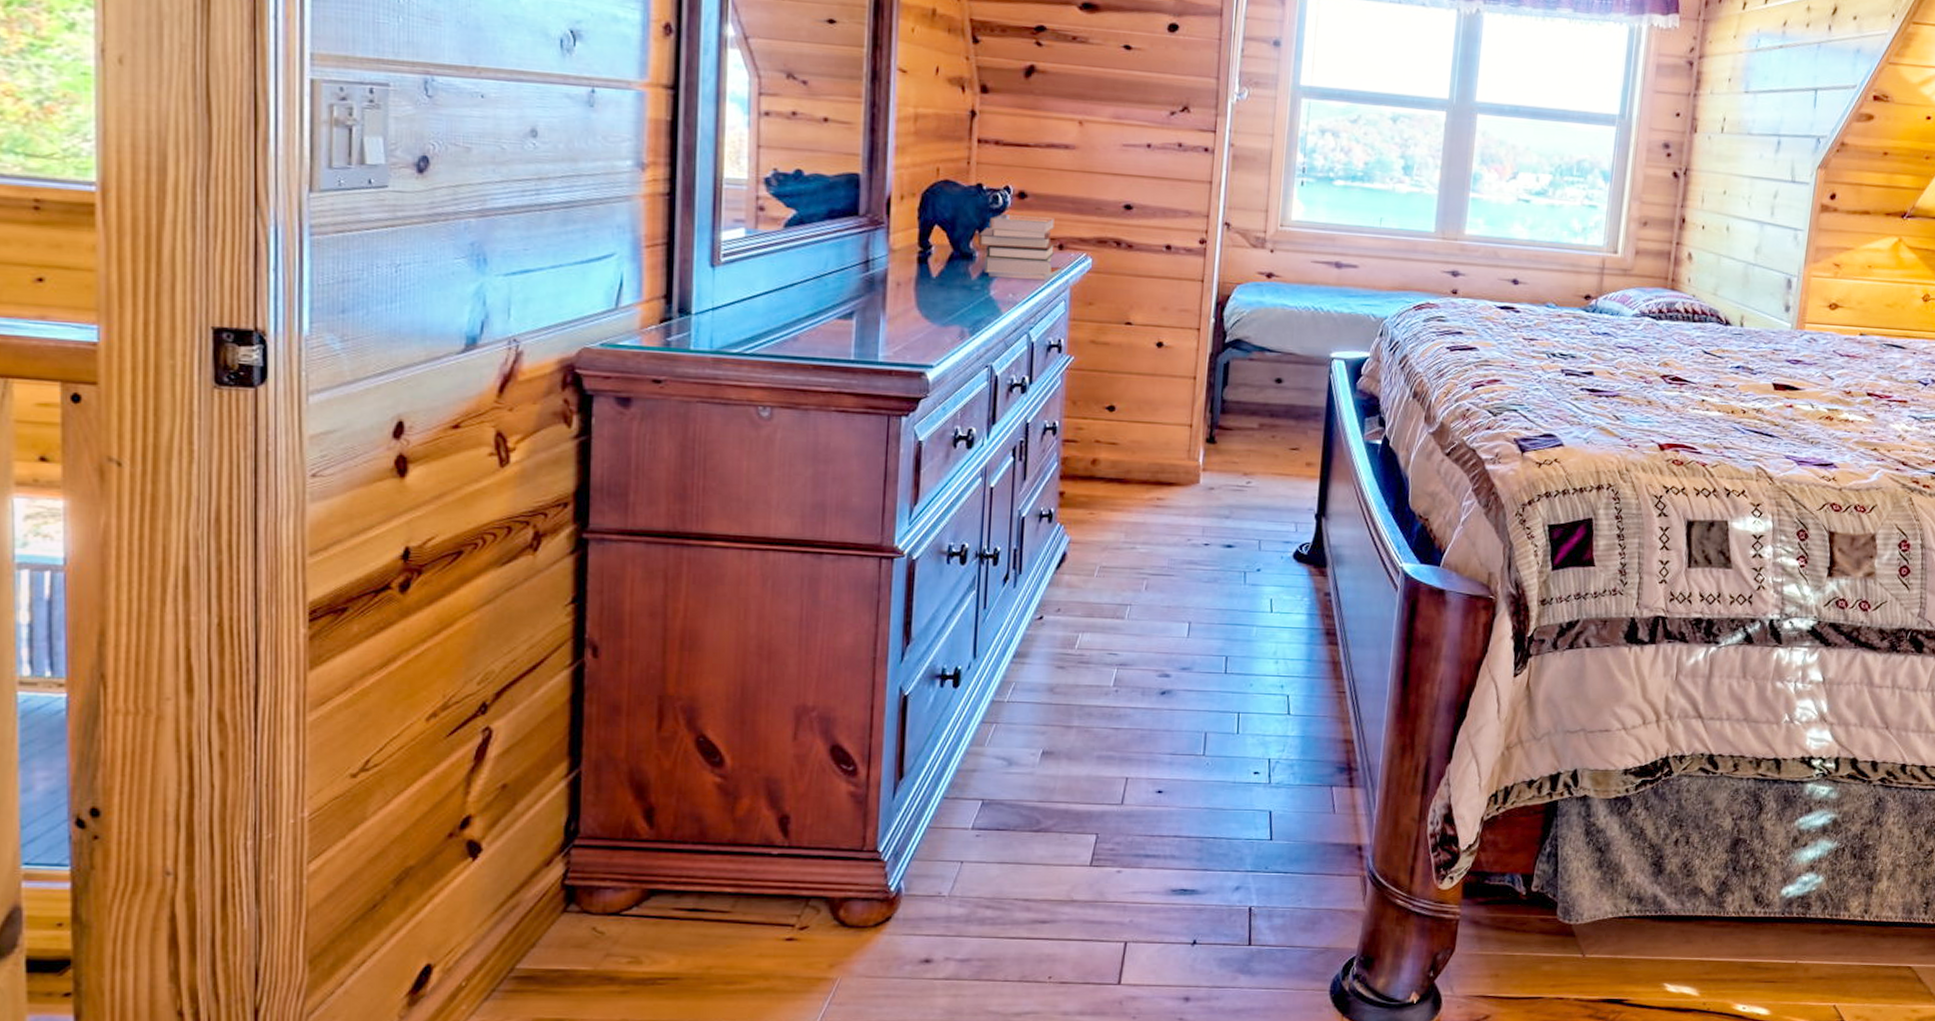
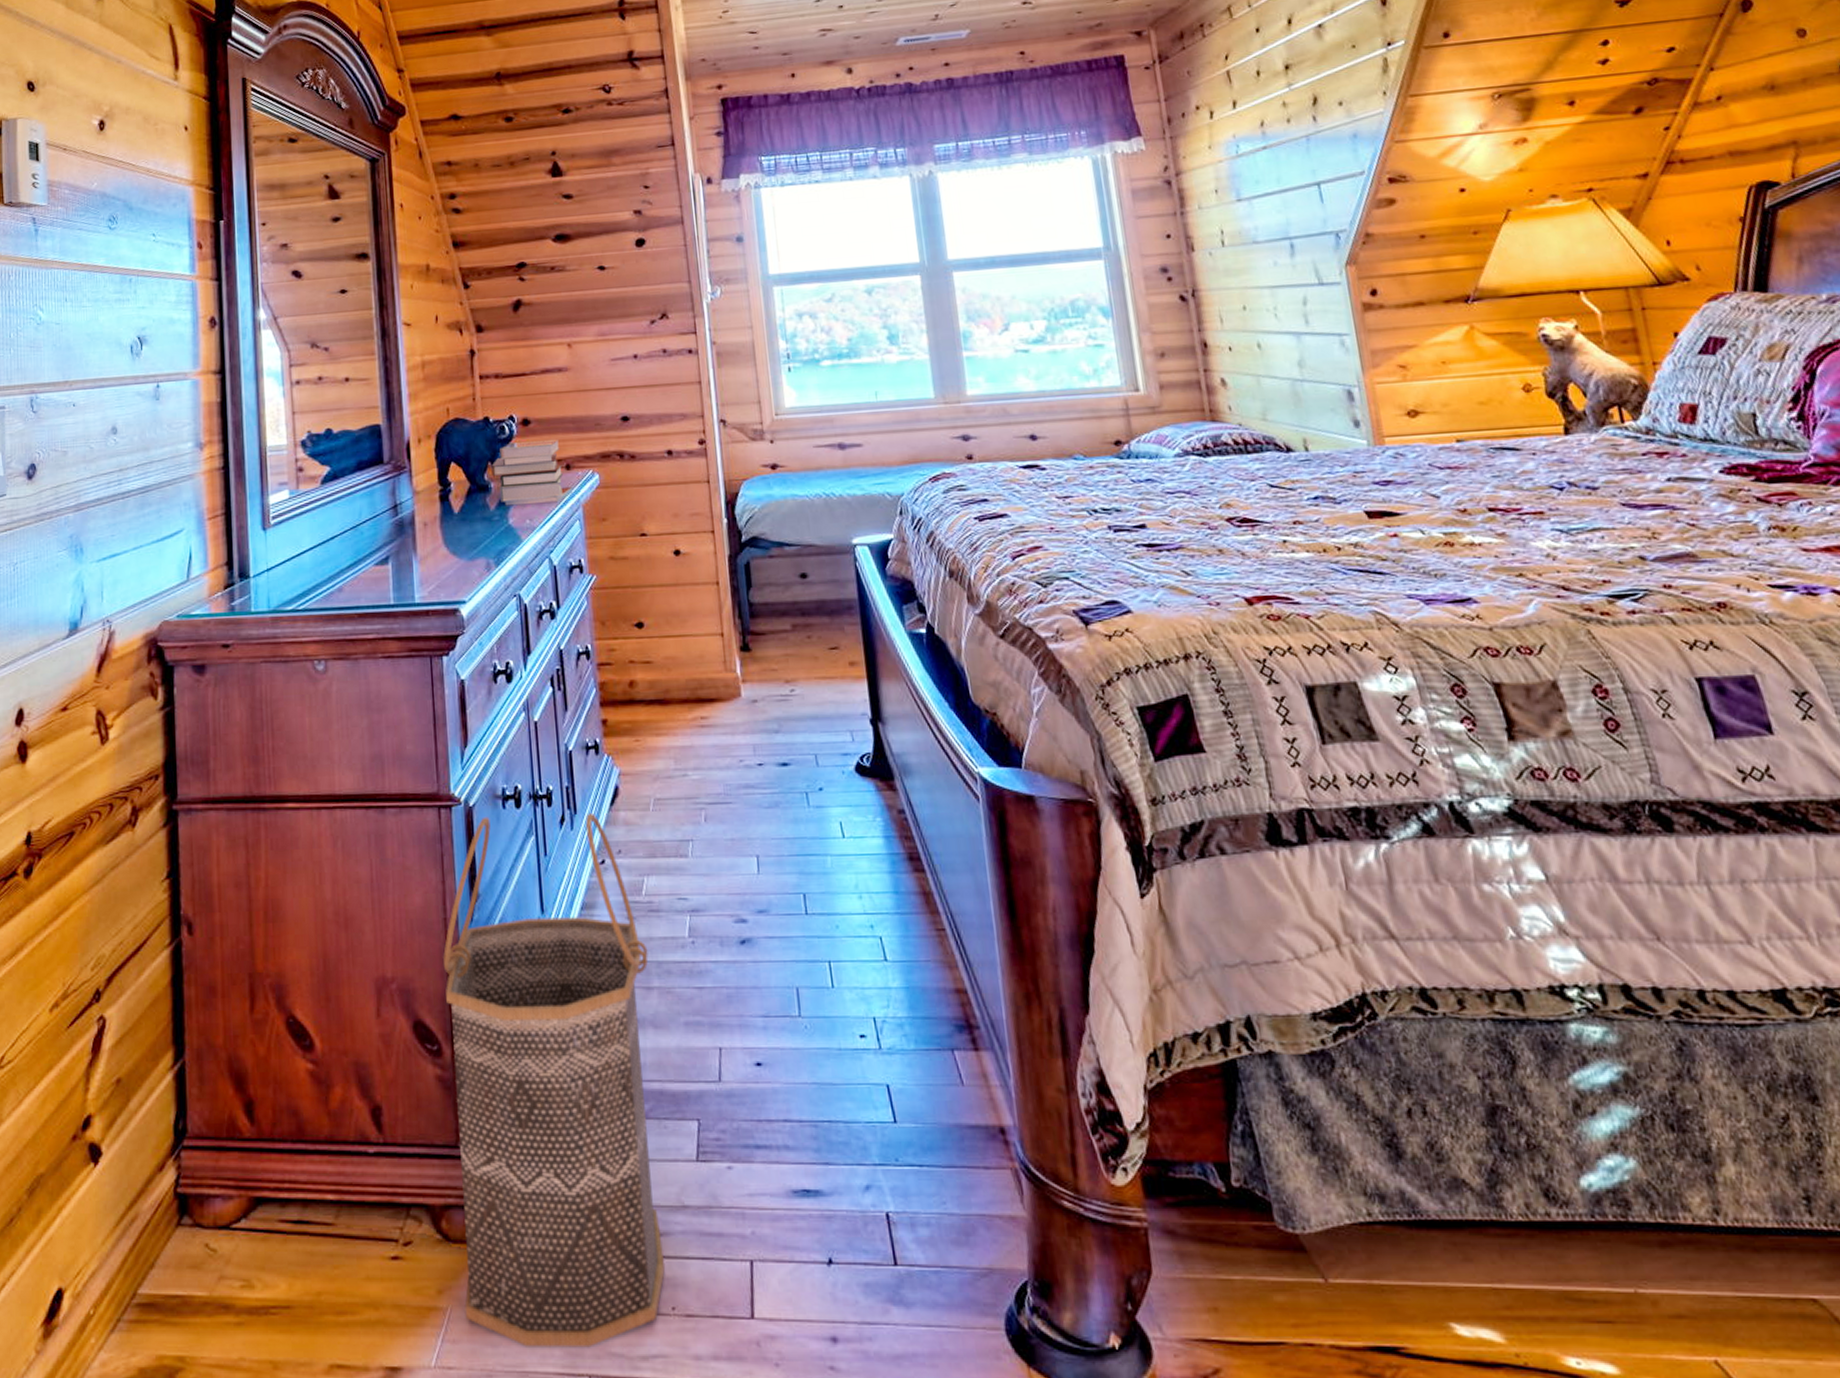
basket: none [854,569,1073,1008] -> present [443,812,665,1348]

